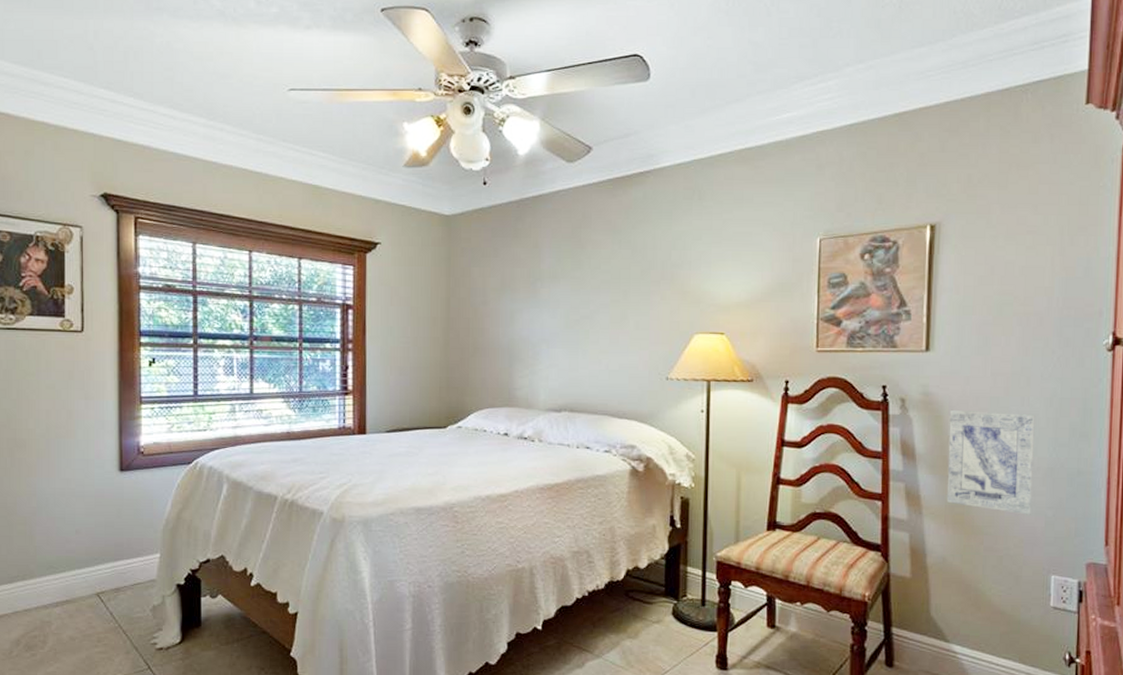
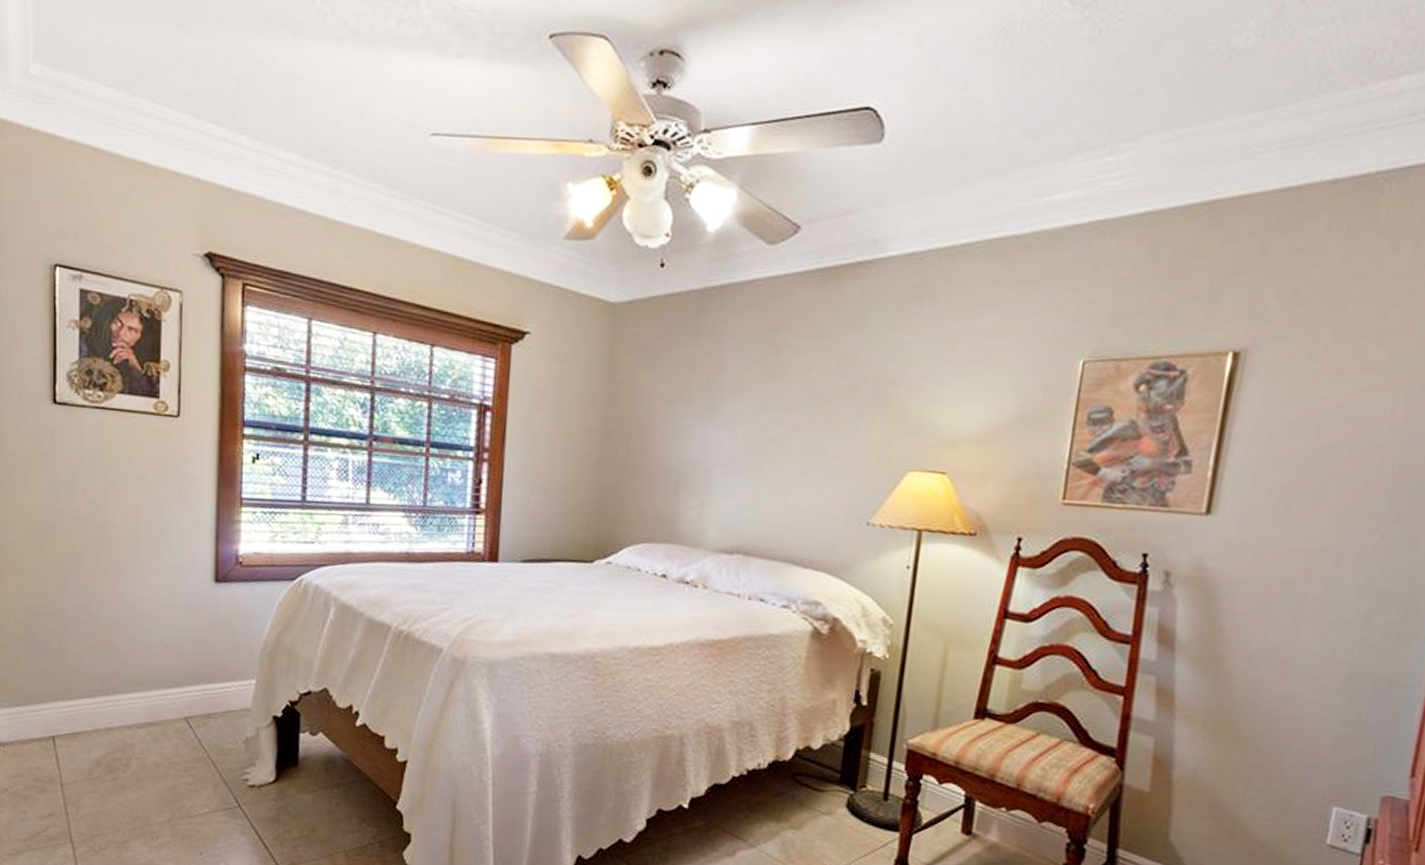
wall art: present [946,409,1035,515] -> none [1208,590,1341,731]

